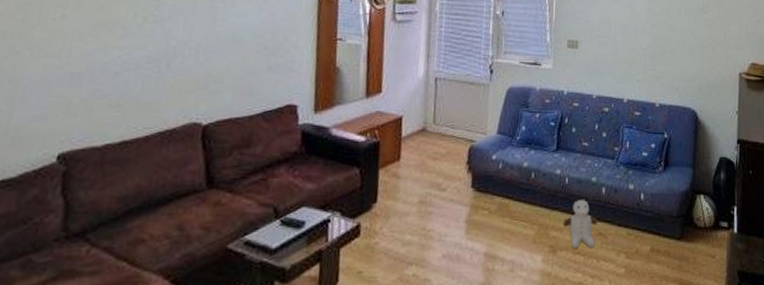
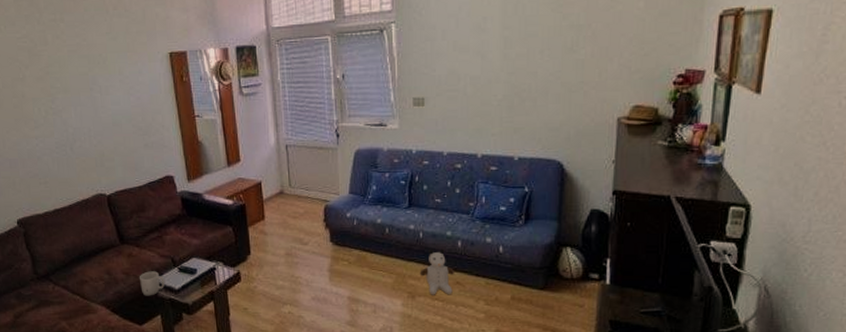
mug: none [222,225,260,259] -> present [139,271,166,296]

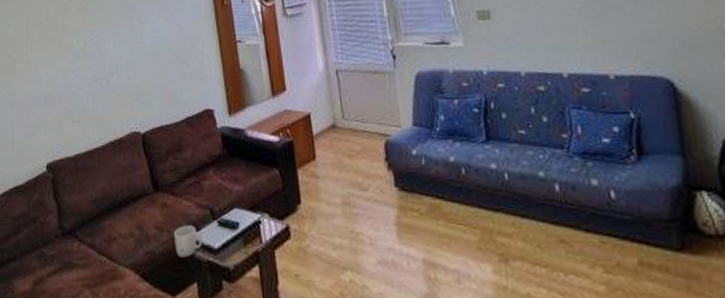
stuffed animal: present [419,249,454,295] -> none [510,194,558,259]

